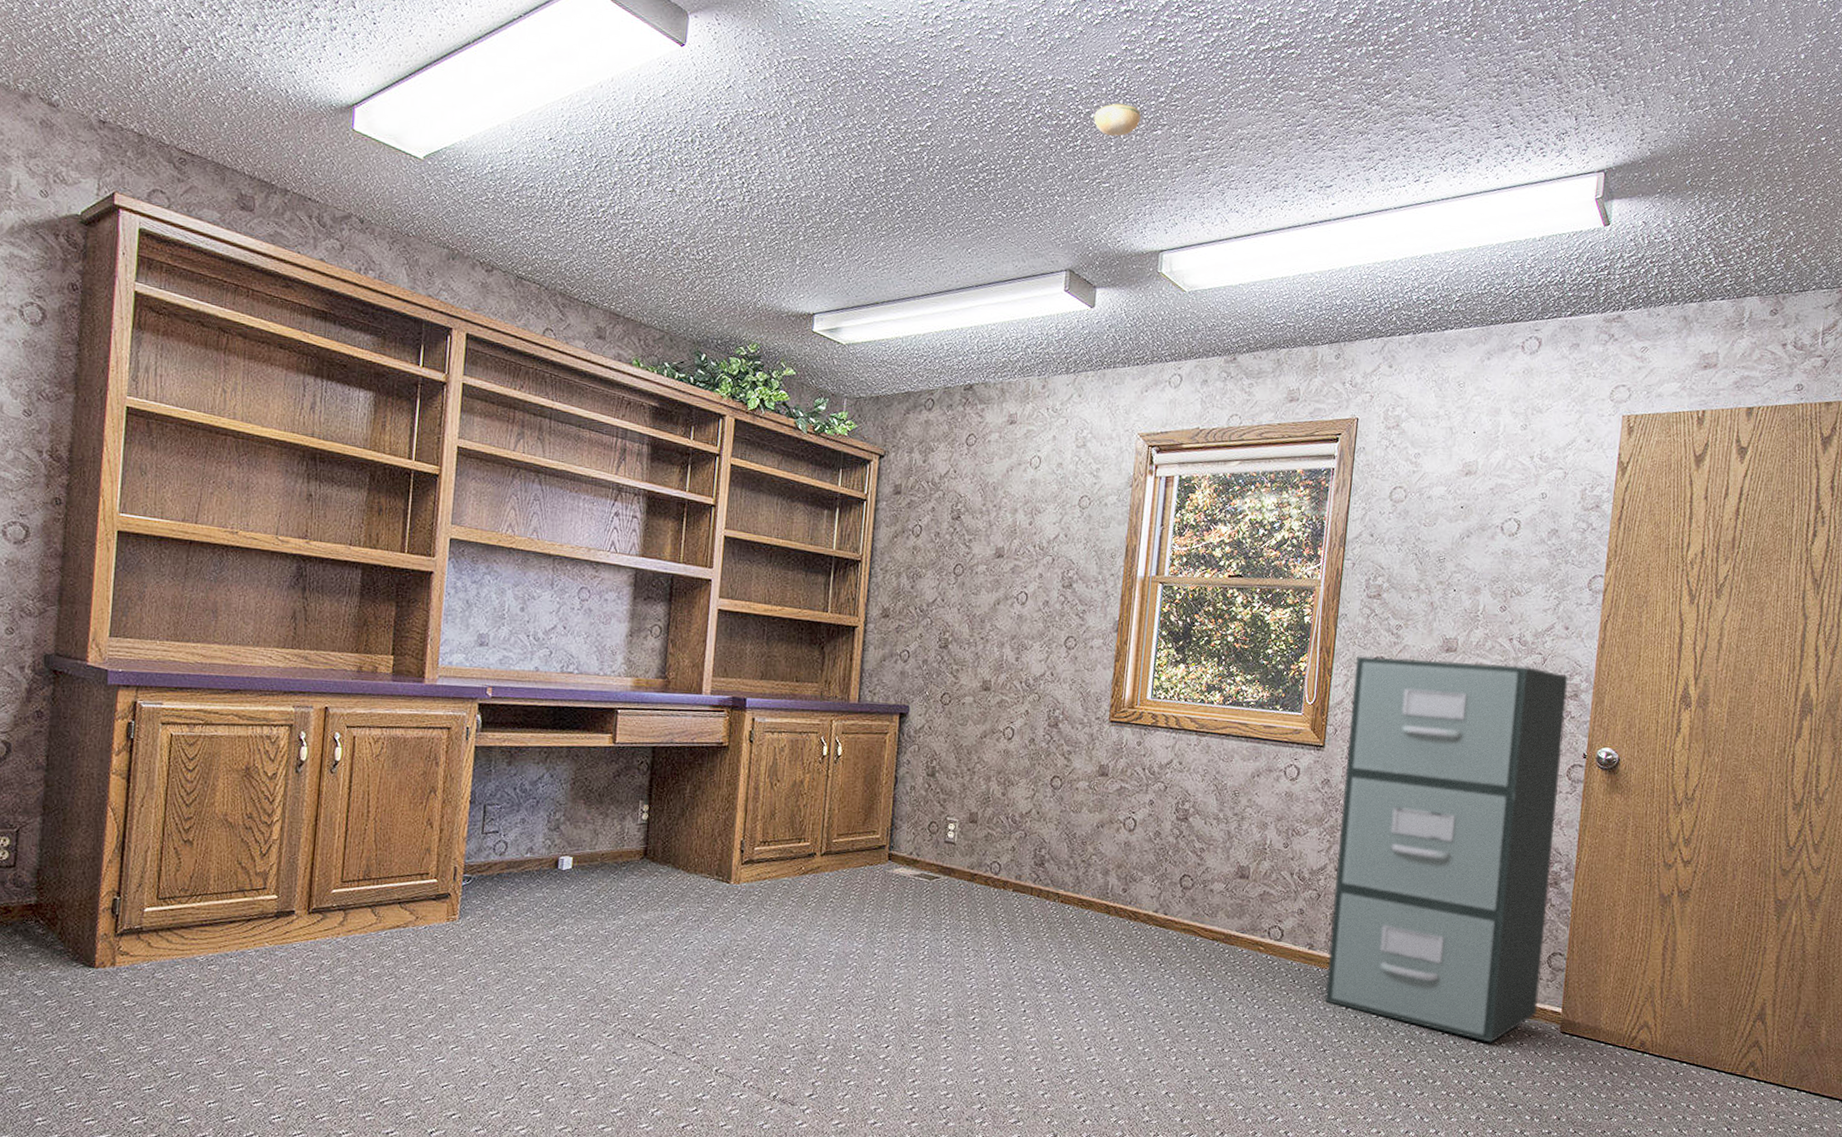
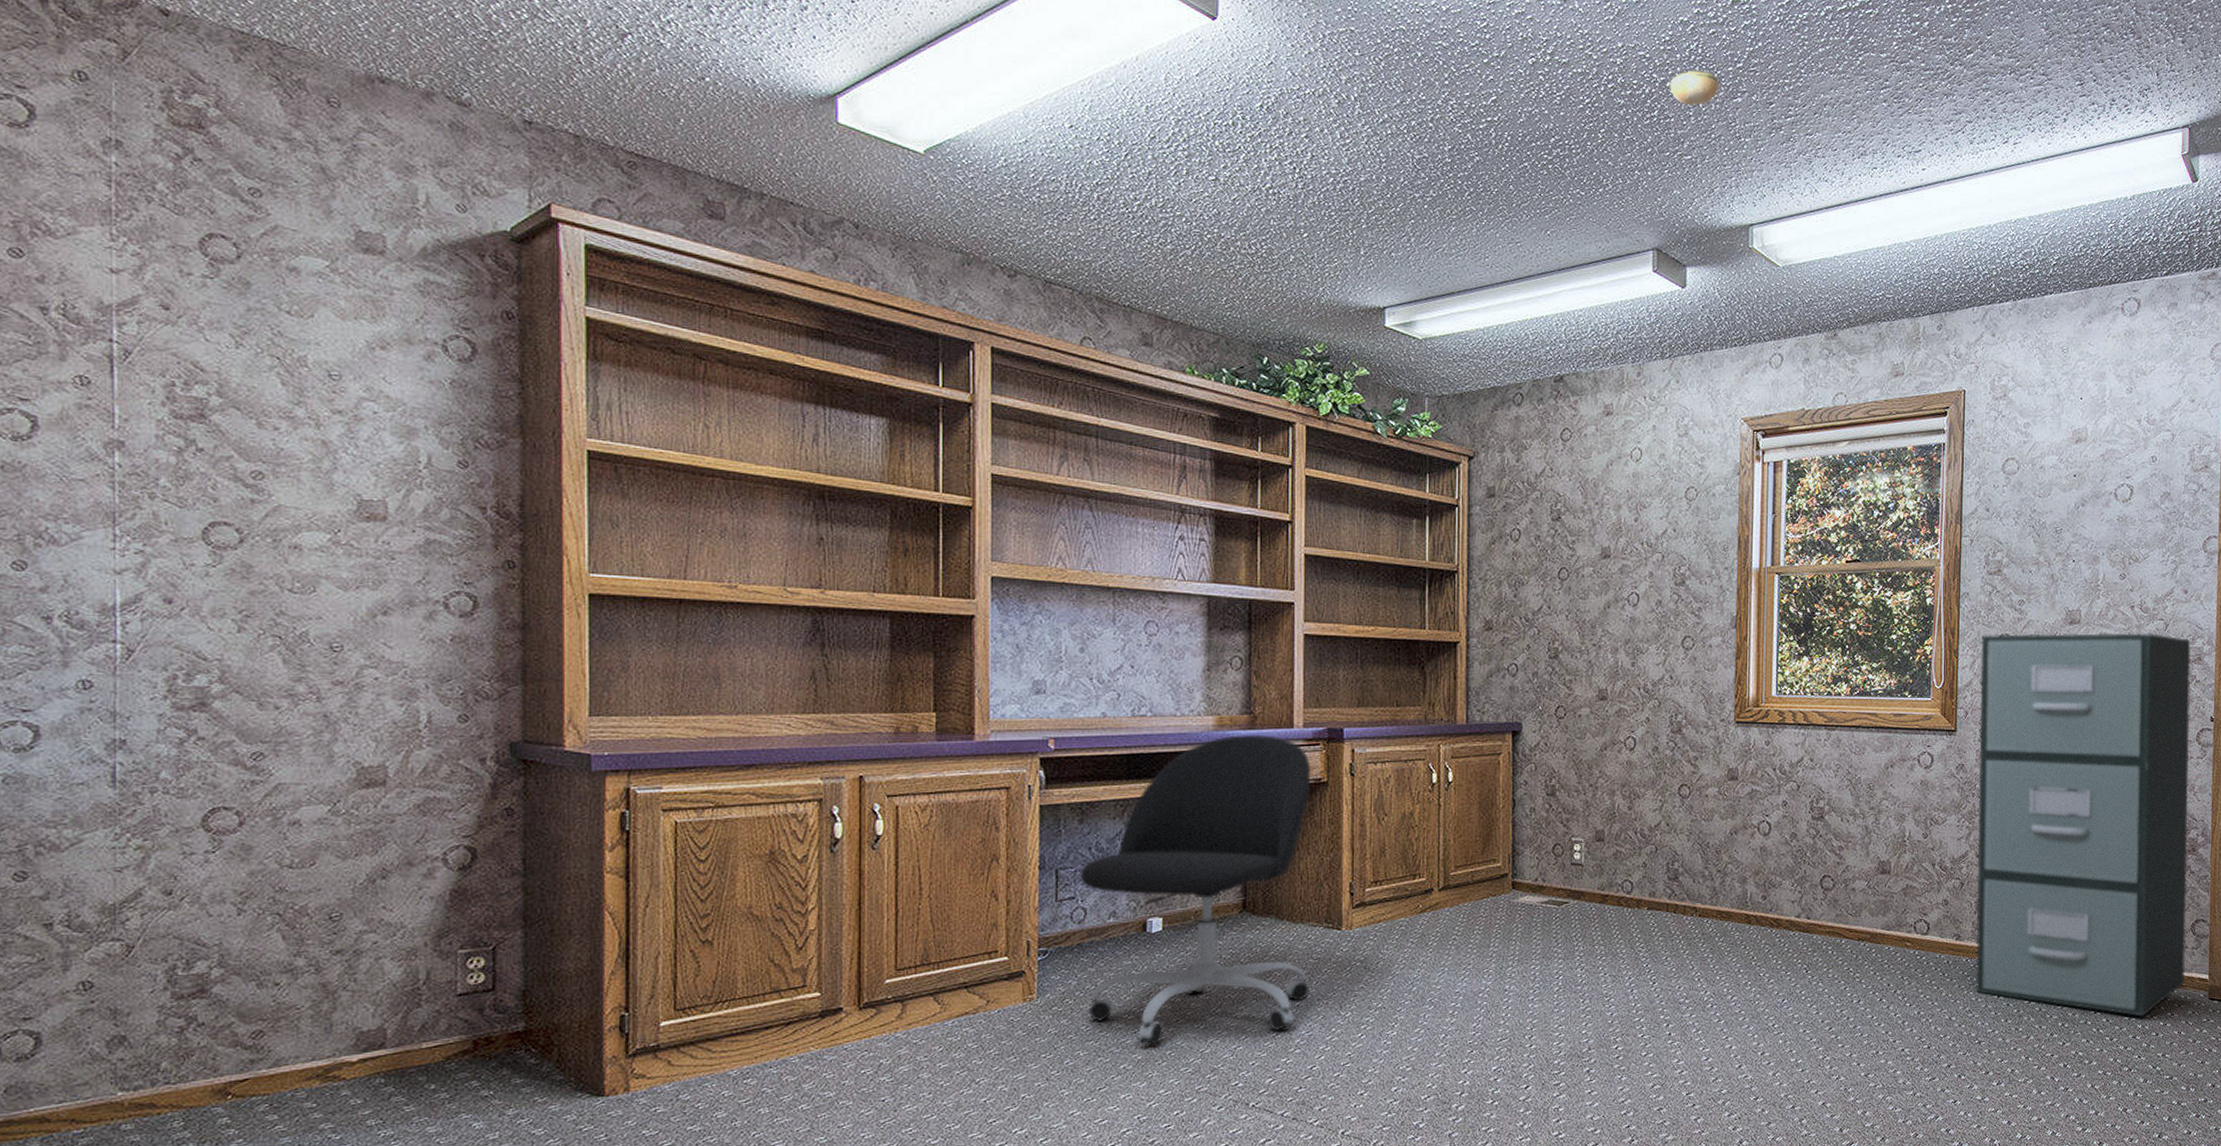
office chair: none [501,696,715,971] -> present [1081,734,1311,1044]

